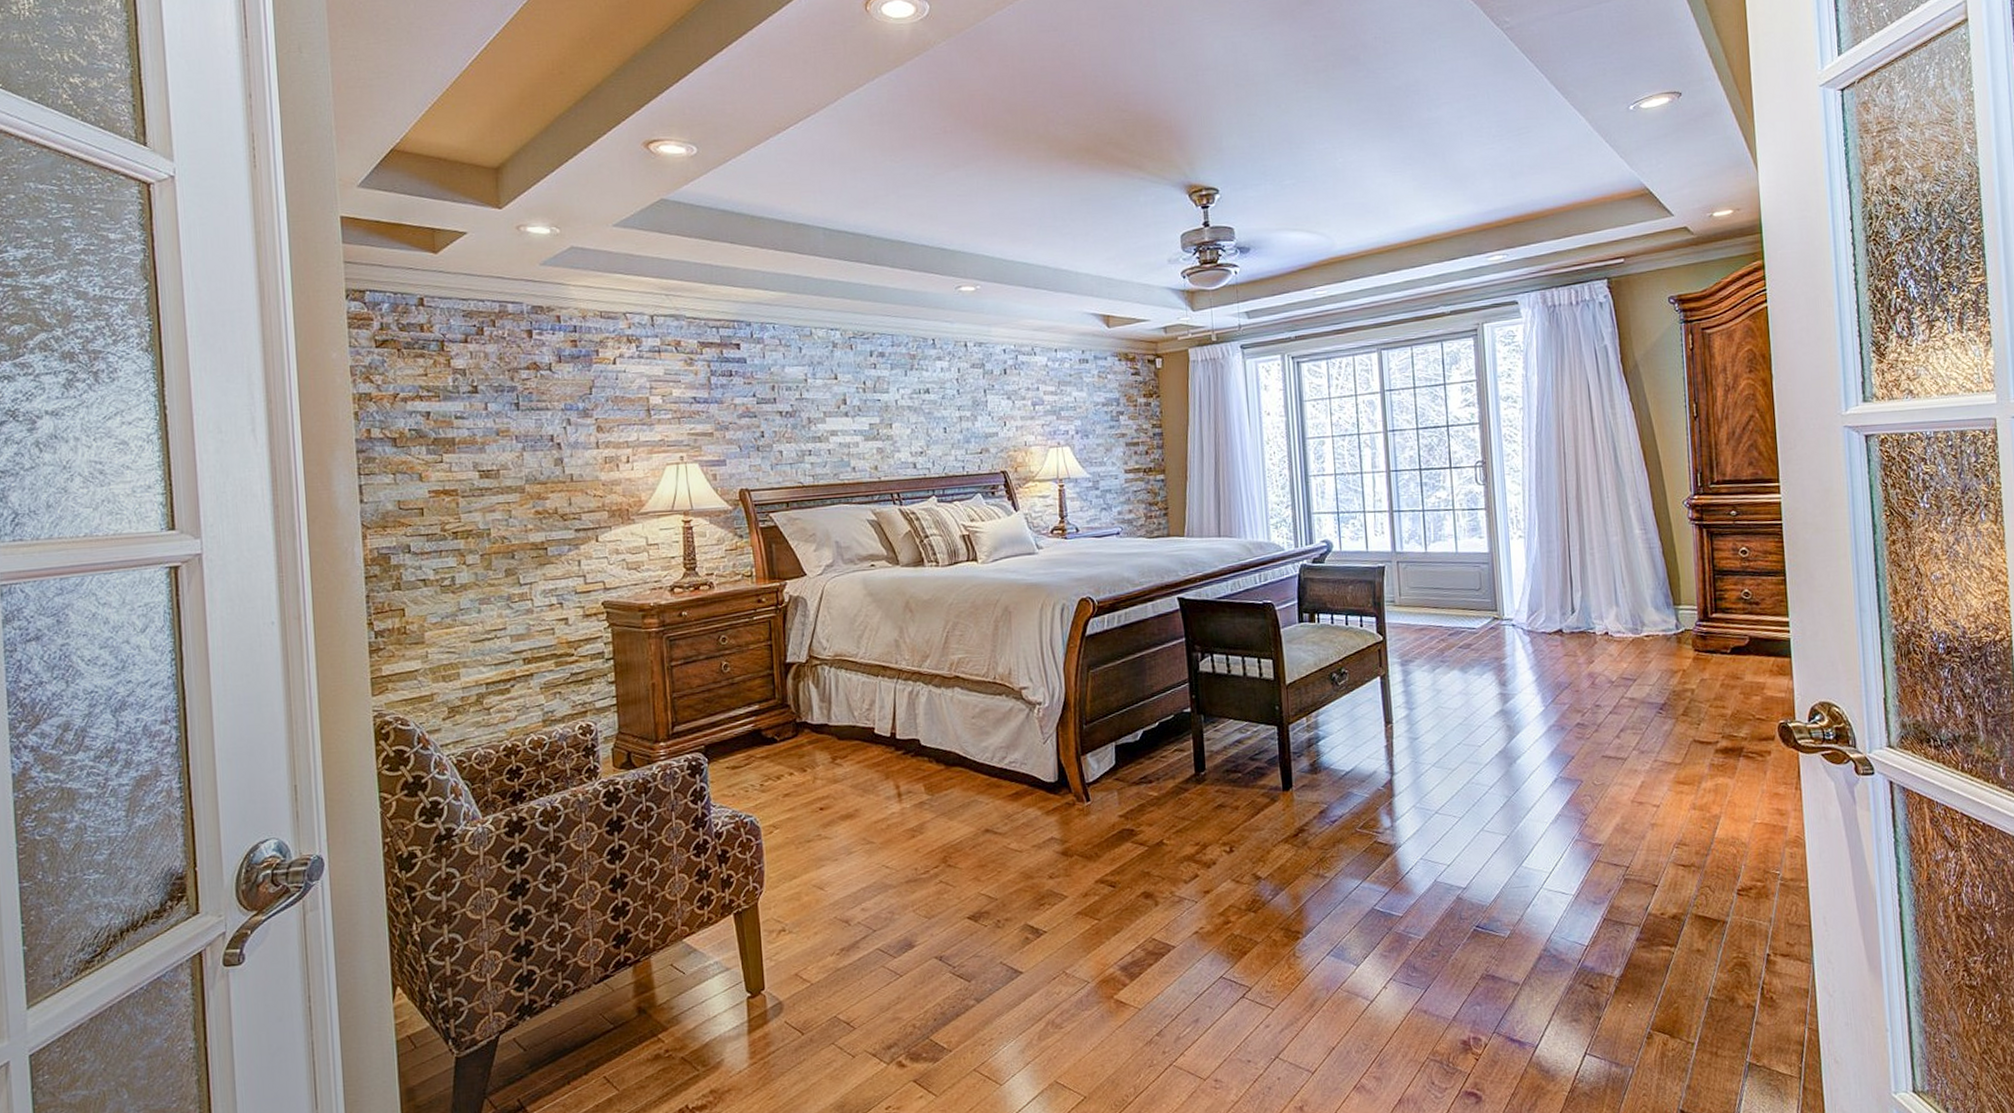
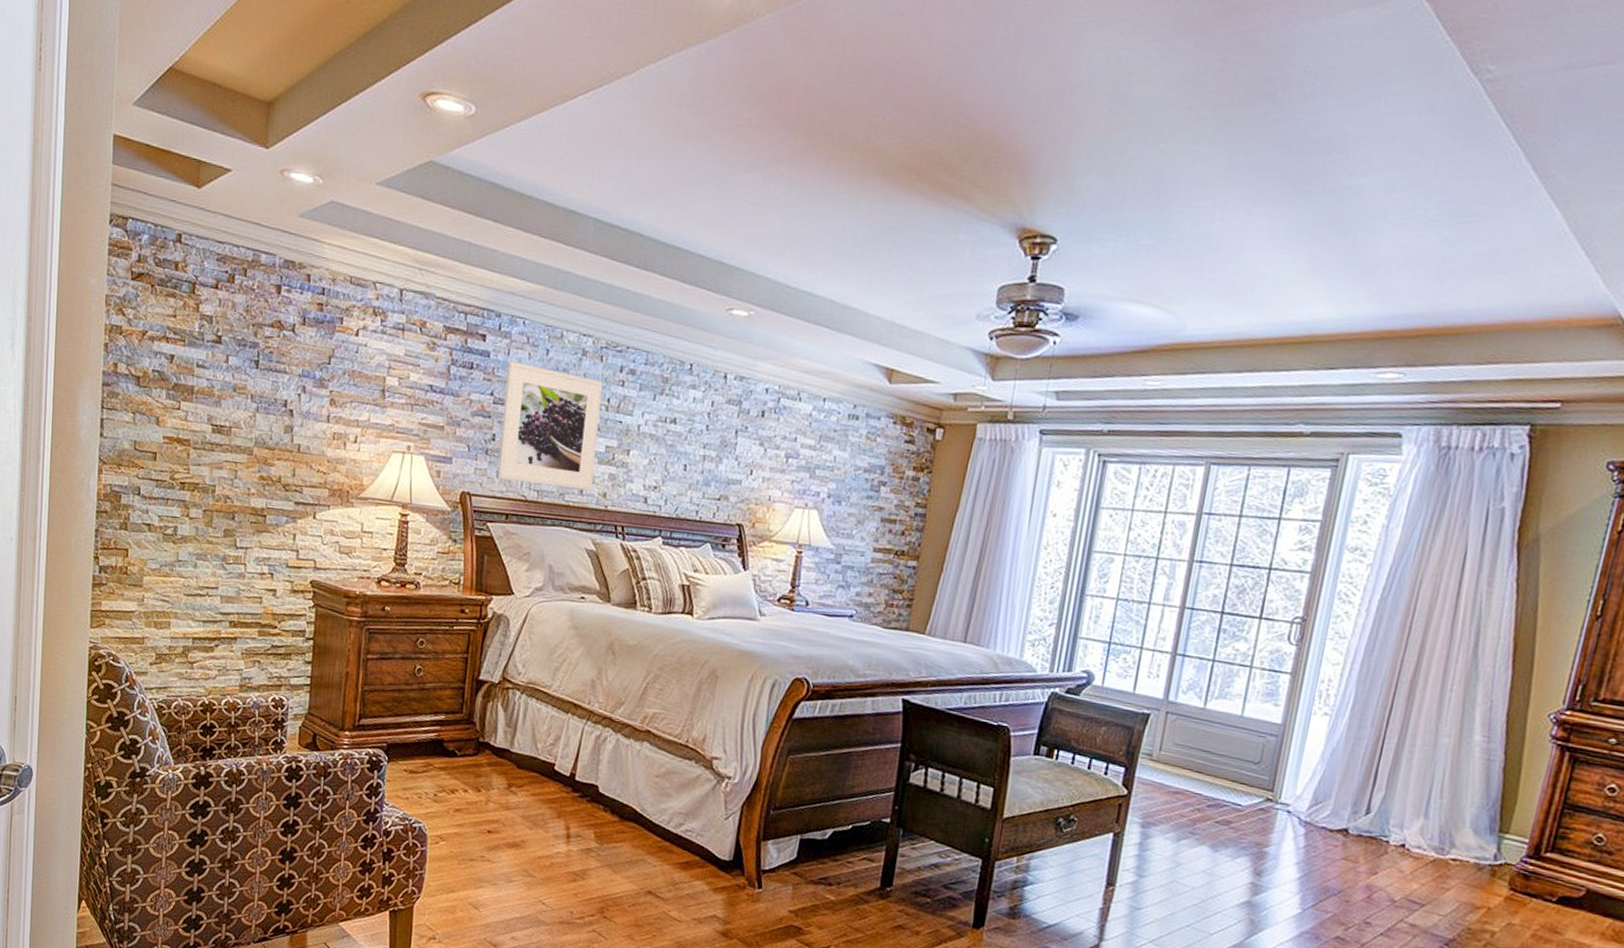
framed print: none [764,363,863,471] -> present [497,361,603,491]

